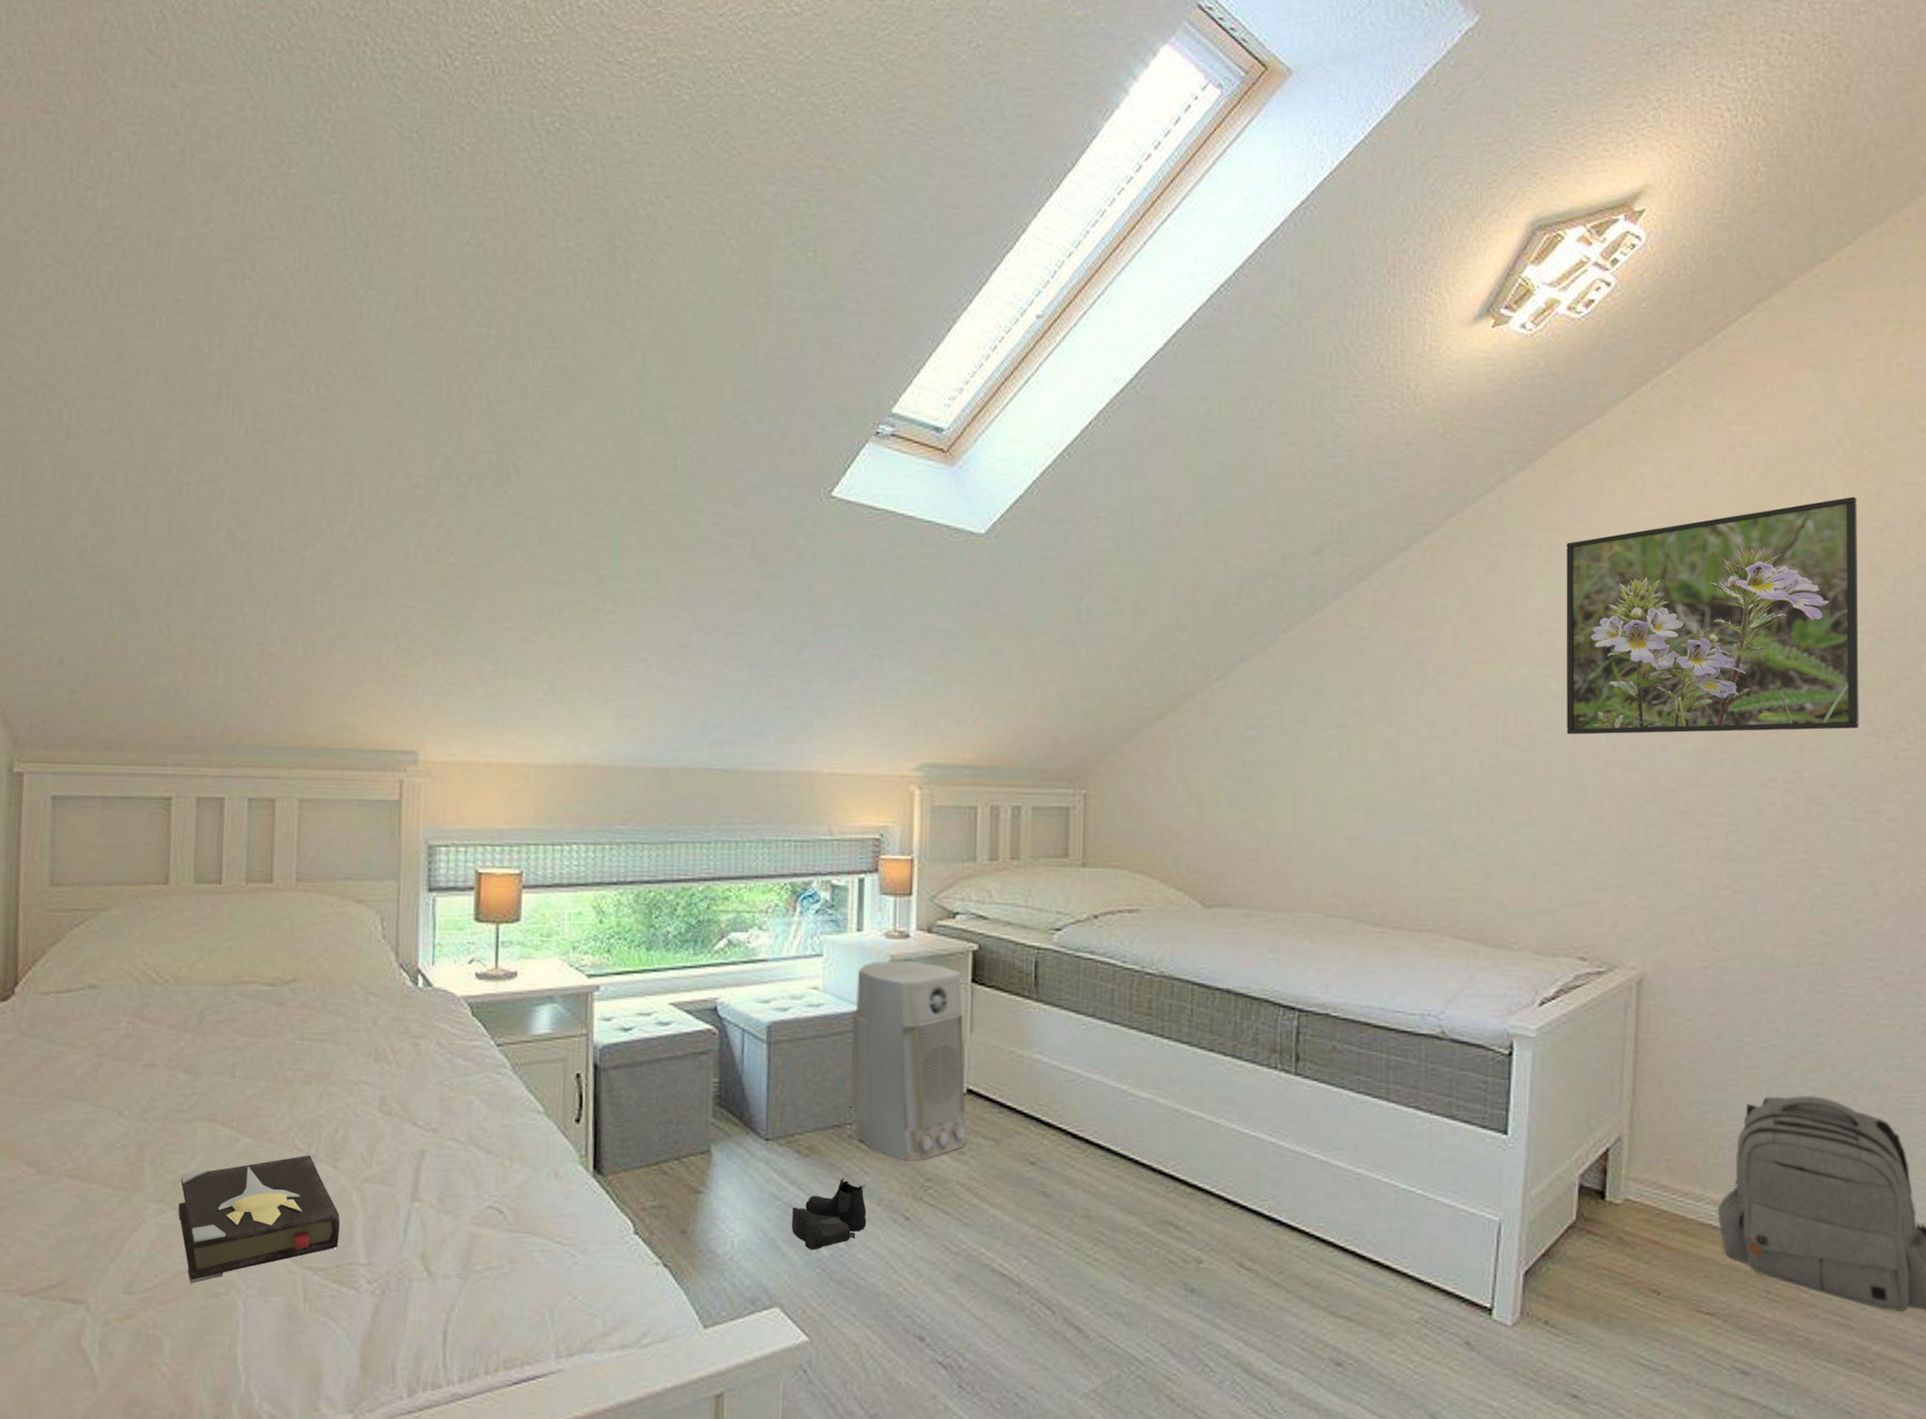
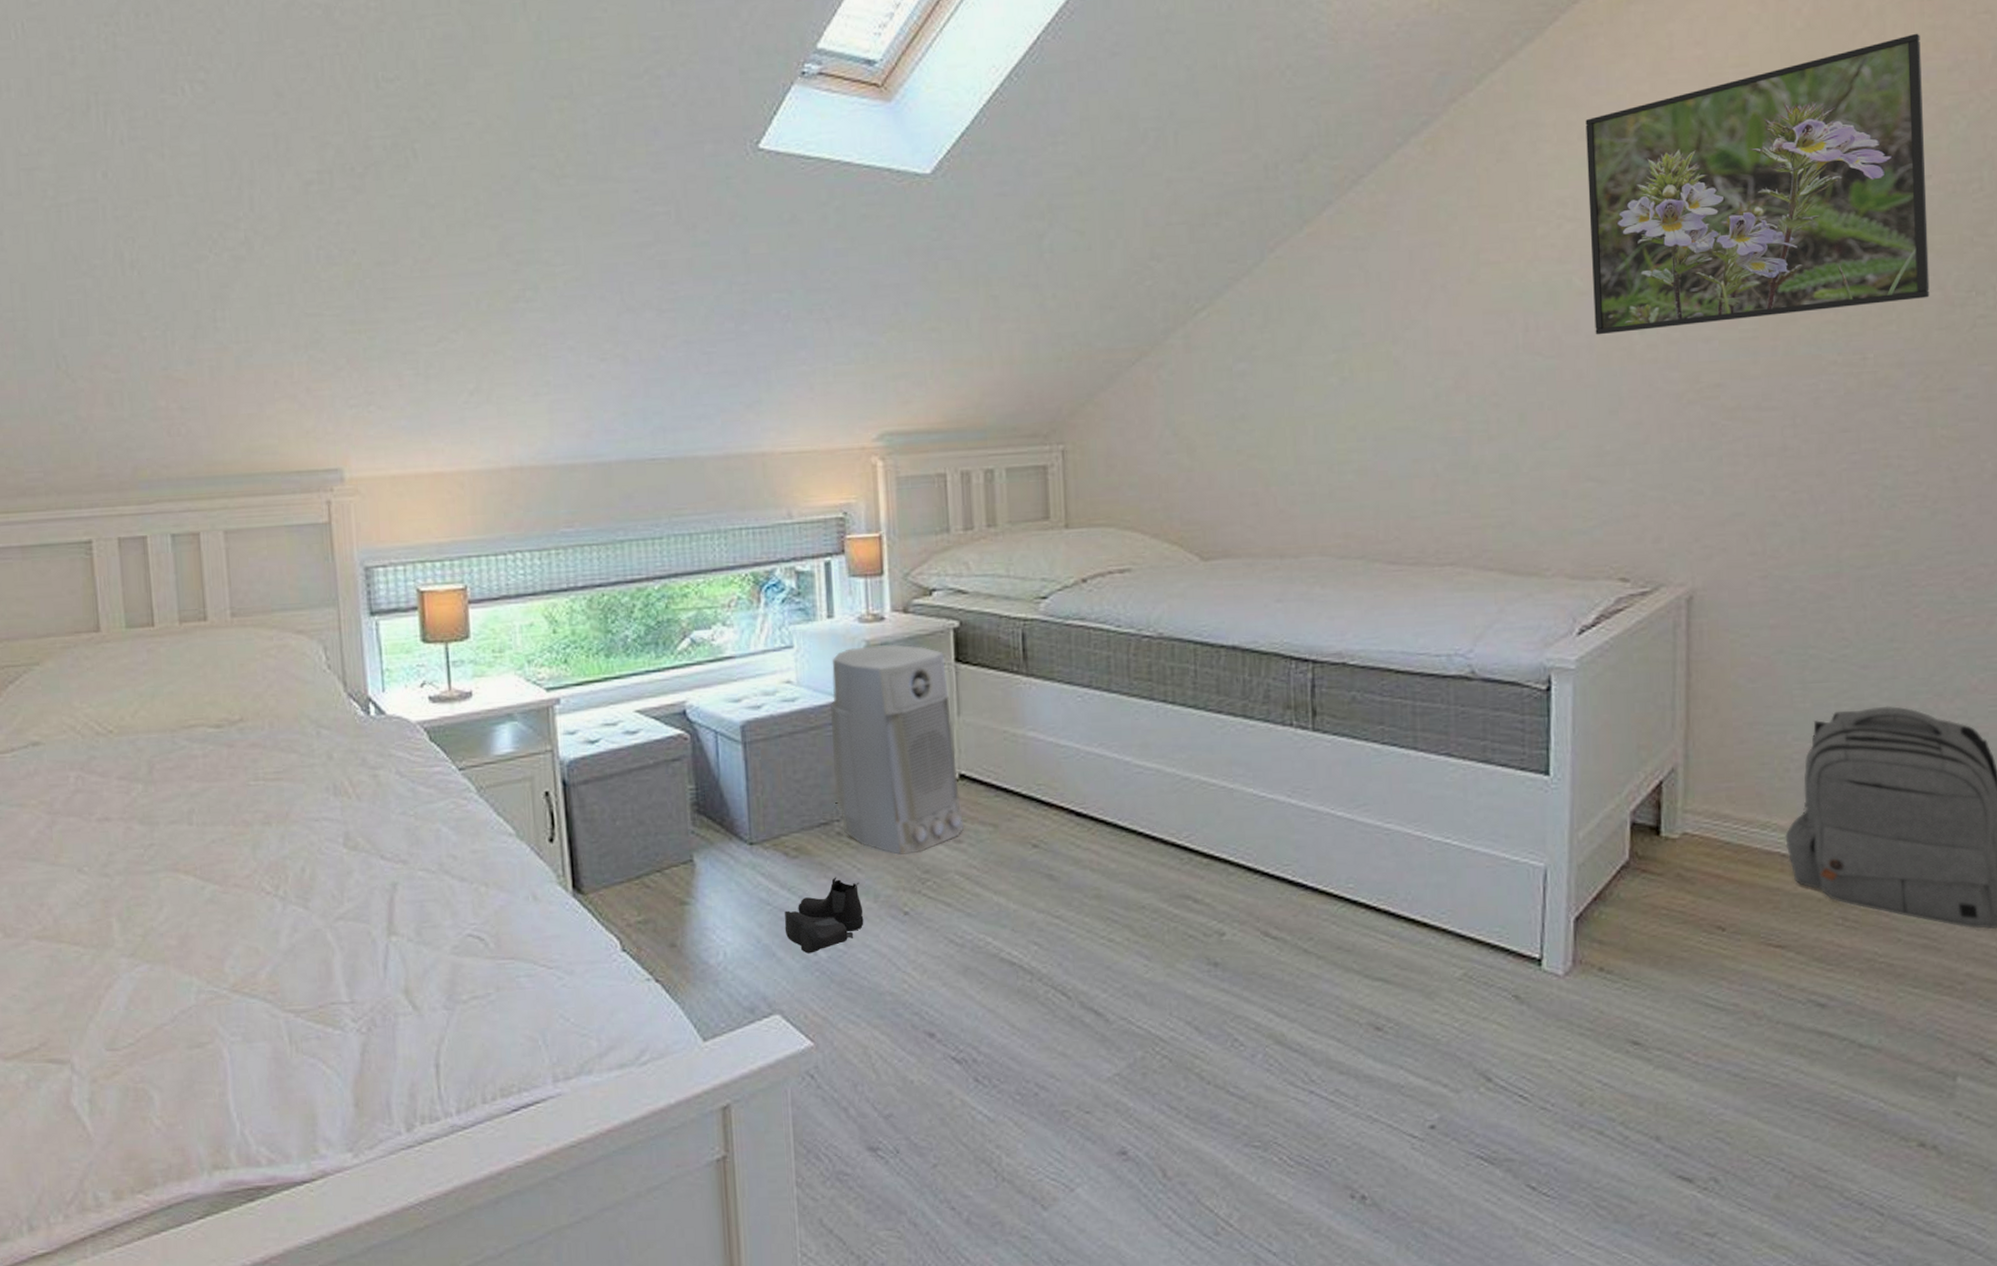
hardback book: present [178,1154,340,1284] -> none [150,897,319,1036]

